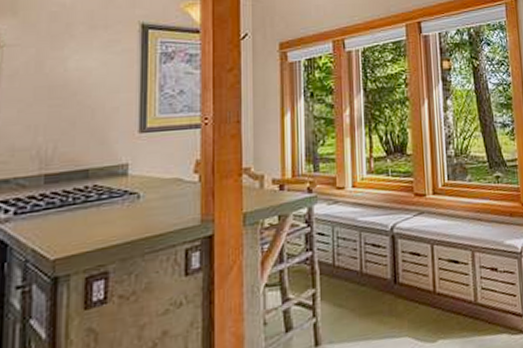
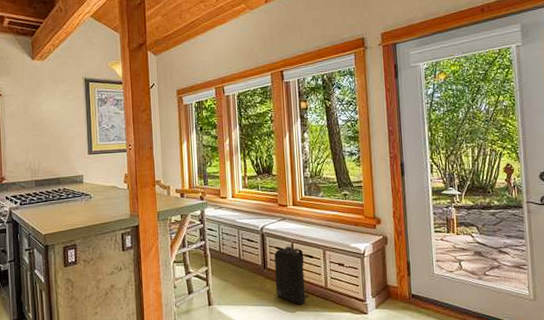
backpack: none [408,246,454,331] -> present [274,244,309,305]

